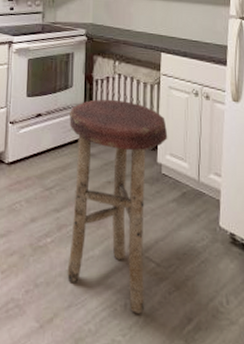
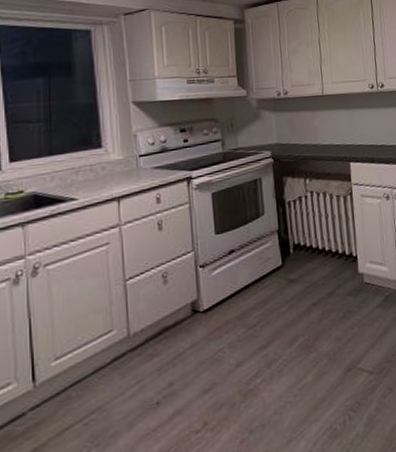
stool: present [67,99,168,314] -> none [263,217,366,427]

